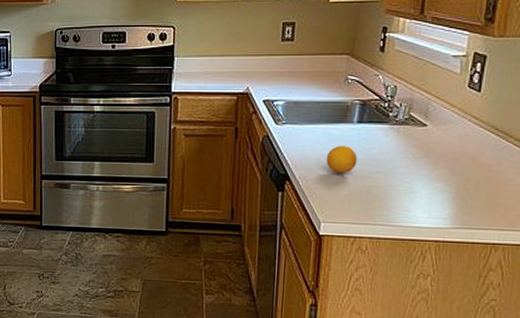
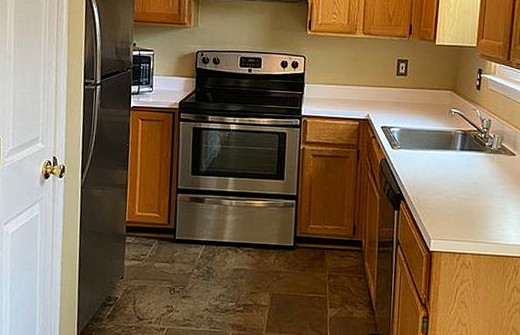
fruit: present [326,145,358,174] -> none [434,169,461,196]

